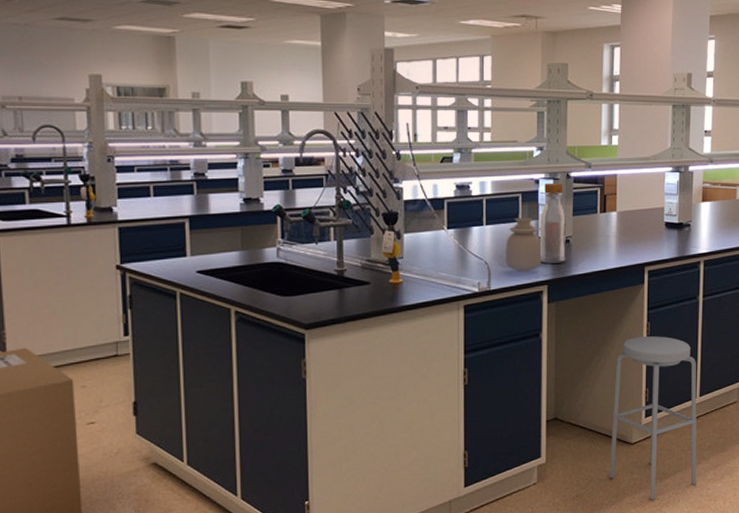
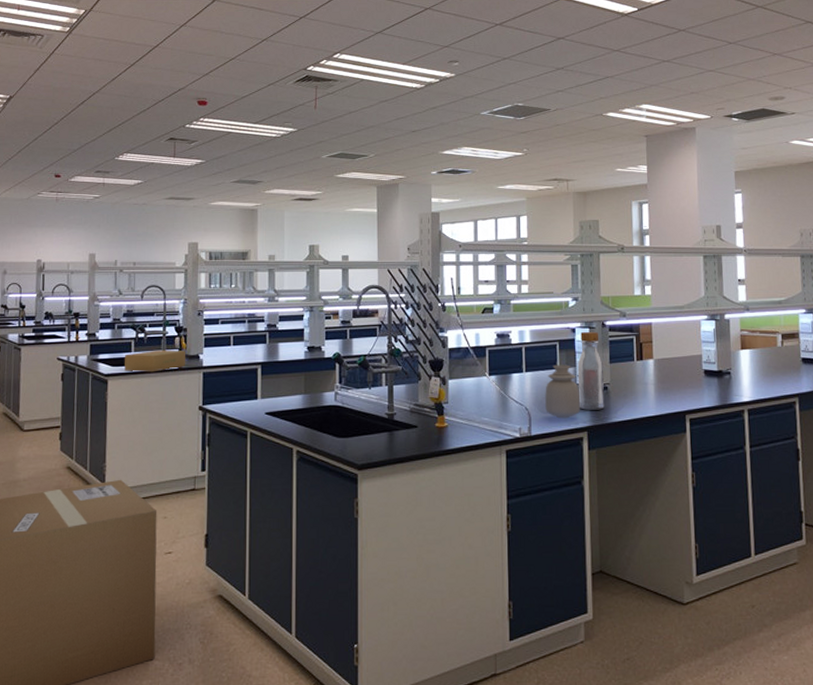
box: none [18,201,97,228] -> present [124,349,186,372]
stool: present [609,336,697,500] -> none [661,487,759,670]

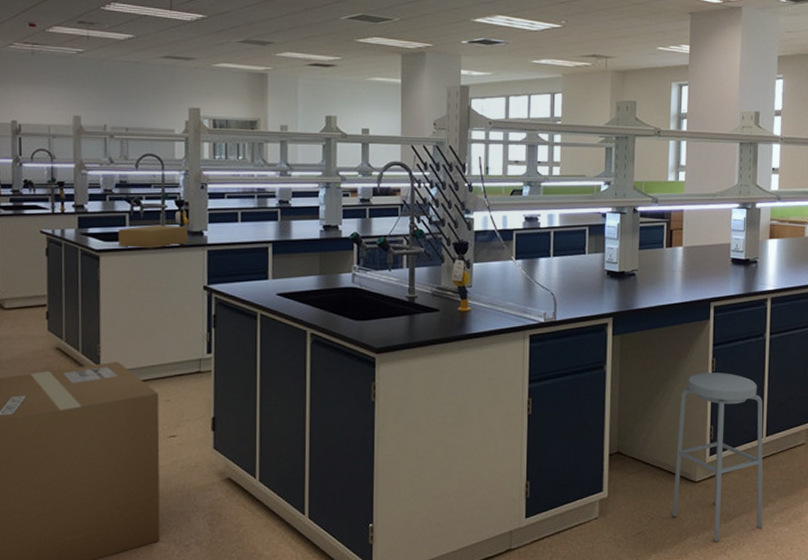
jar: present [545,364,581,419] -> none [572,250,608,304]
beverage bottle: present [577,331,605,411] -> none [605,216,632,297]
stool: none [661,487,759,670] -> present [672,373,763,542]

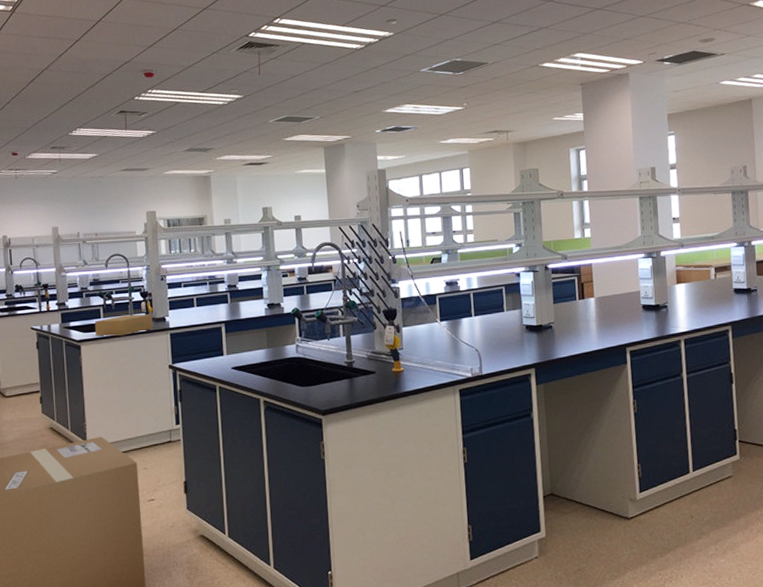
stool: present [672,373,763,542] -> none [606,413,698,575]

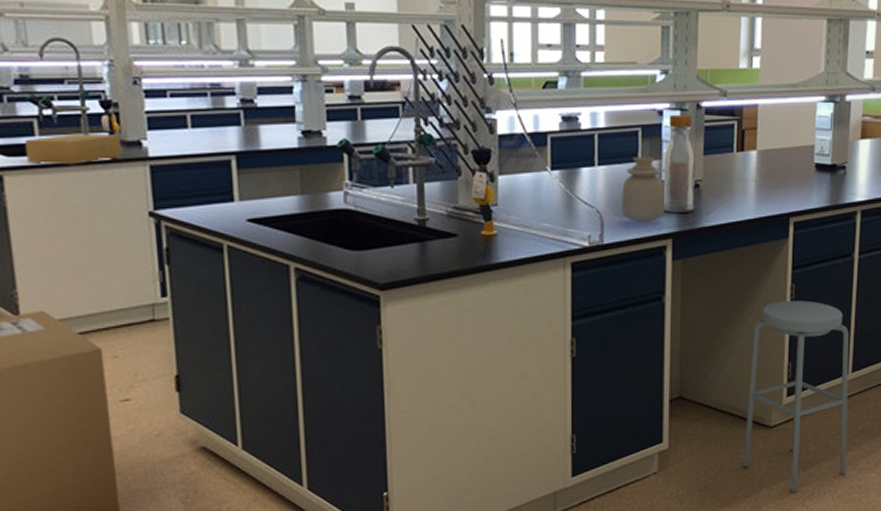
jar: none [493,307,528,358] -> present [622,156,666,224]
beverage bottle: none [523,274,550,349] -> present [663,114,695,214]
stool: none [606,413,698,575] -> present [743,300,849,492]

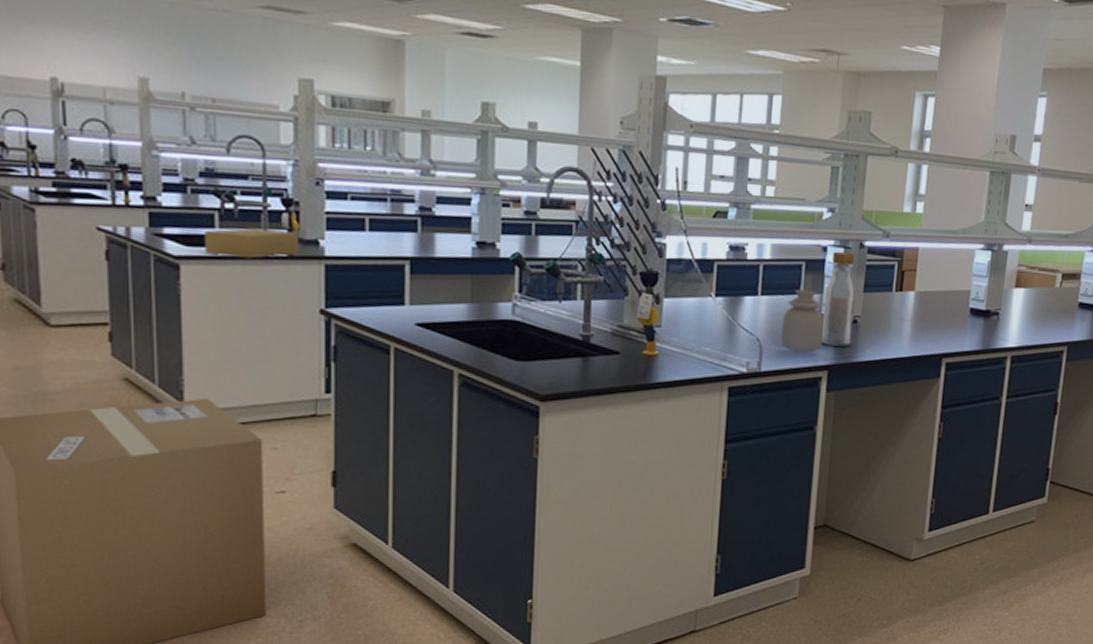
stool: present [743,300,849,492] -> none [881,438,992,625]

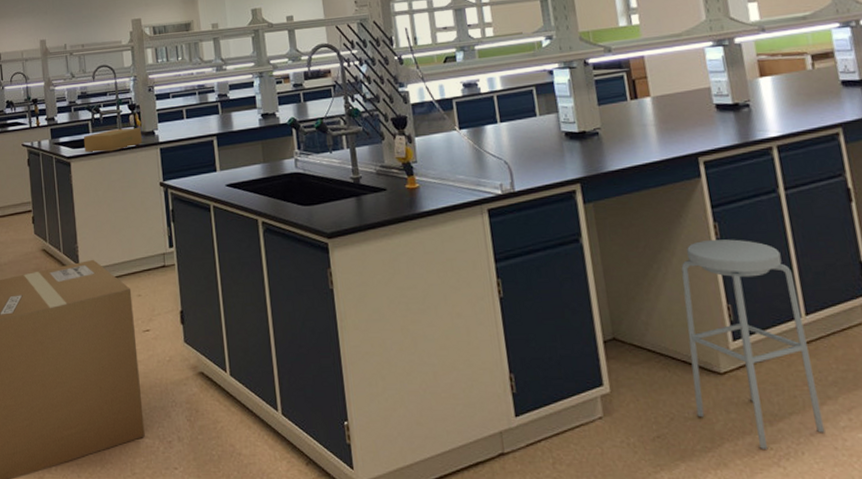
jar: present [781,289,824,354] -> none [525,111,569,171]
beverage bottle: present [822,251,855,348] -> none [559,71,598,160]
stool: none [881,438,992,625] -> present [681,239,825,449]

